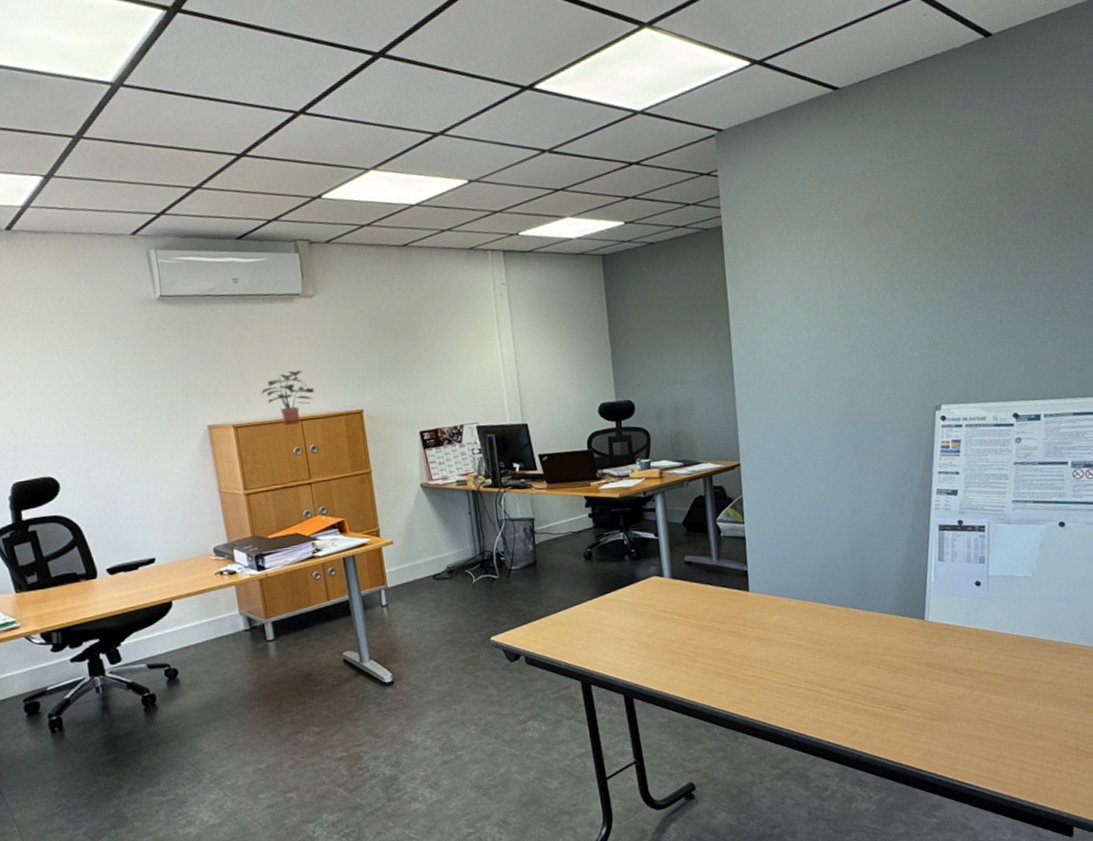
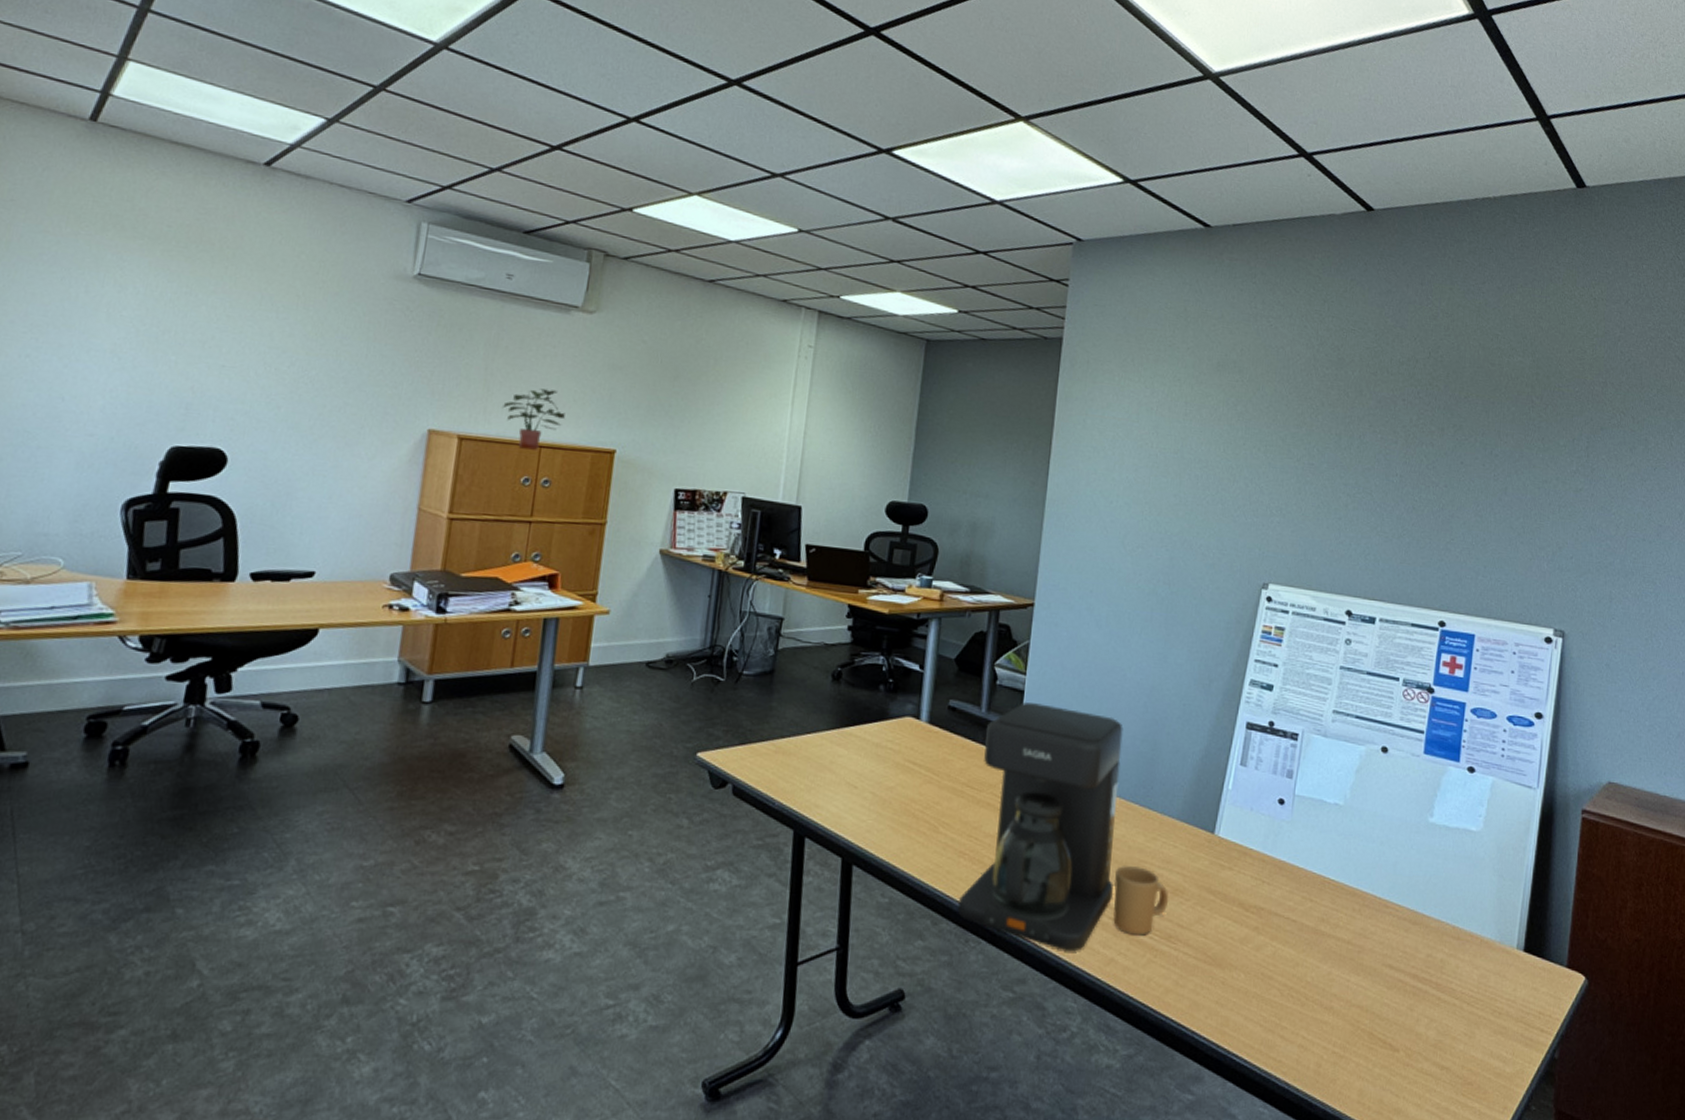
coffee maker: none [720,543,849,731] -> present [958,702,1123,951]
mug: none [847,656,895,710] -> present [1113,864,1169,936]

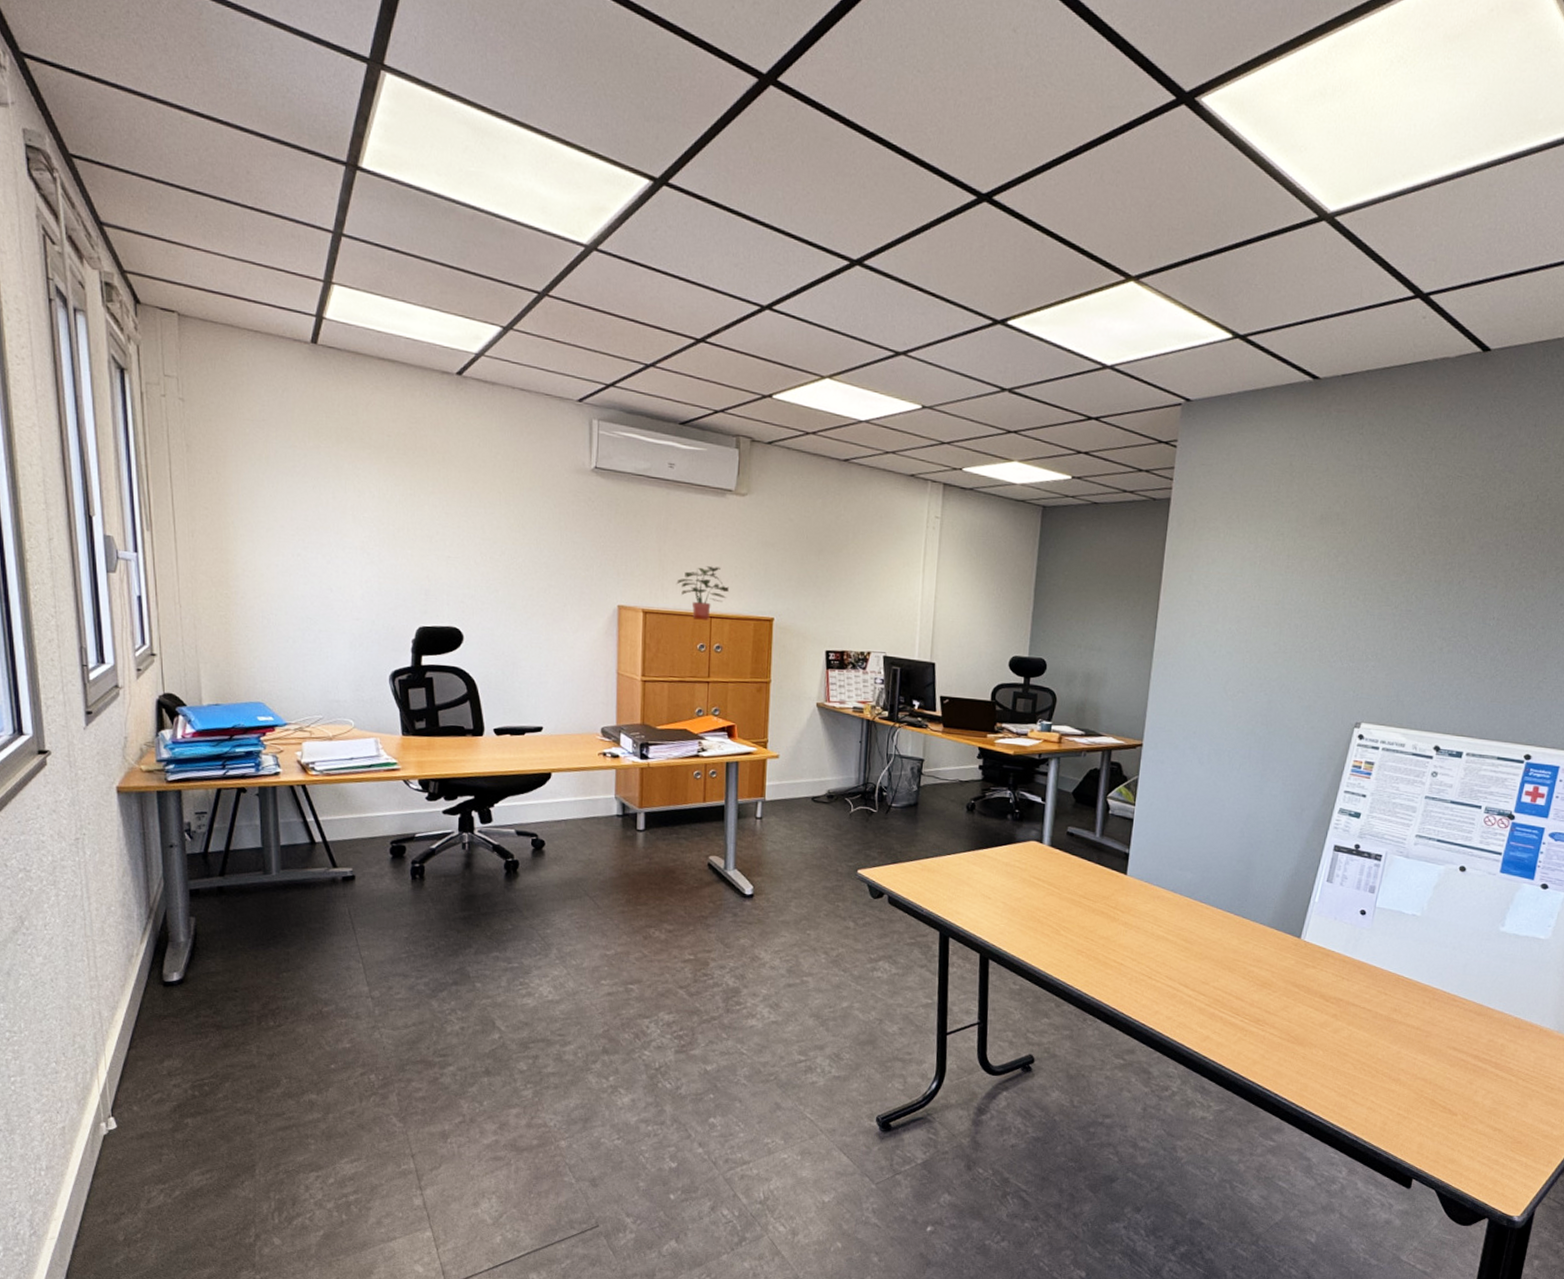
coffee maker: present [958,702,1123,951] -> none [1077,829,1222,1029]
mug: present [1113,864,1169,936] -> none [1209,962,1259,1019]

